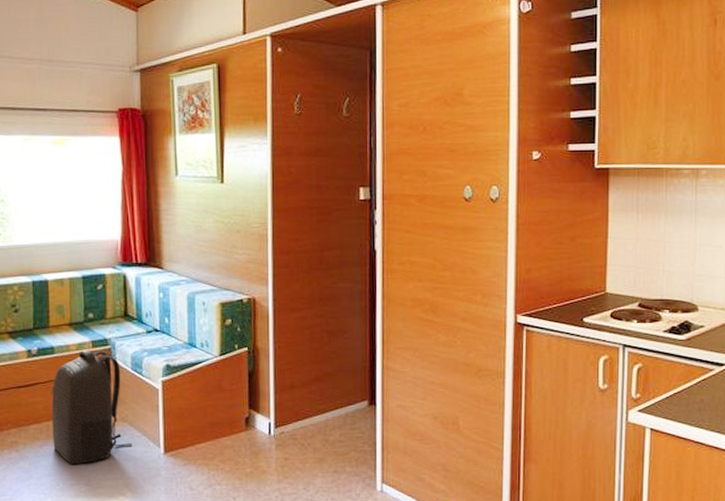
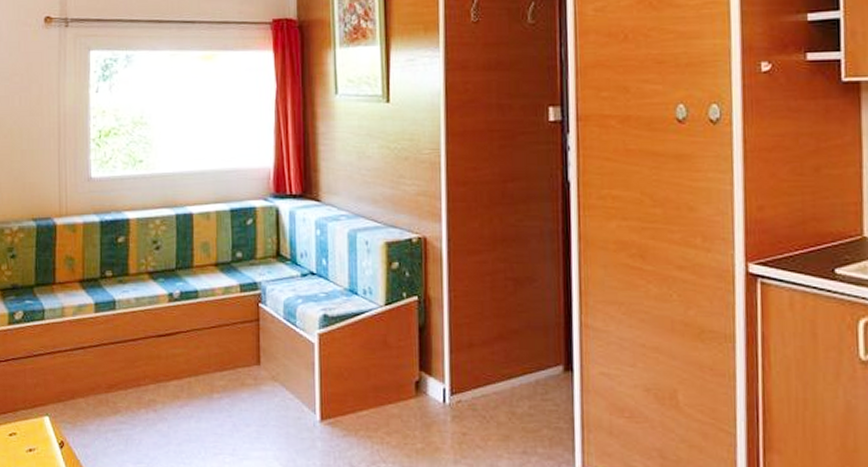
backpack: present [51,349,132,465] -> none [193,294,283,430]

